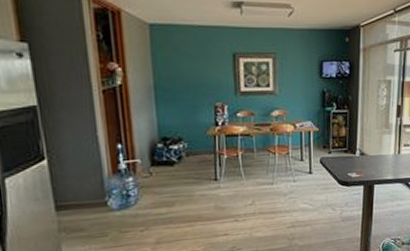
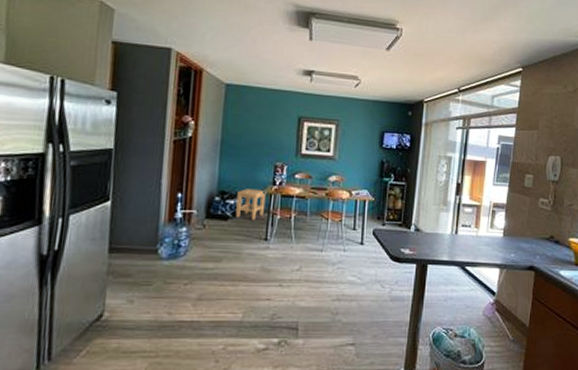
stool: none [180,131,211,163] -> present [235,189,266,220]

